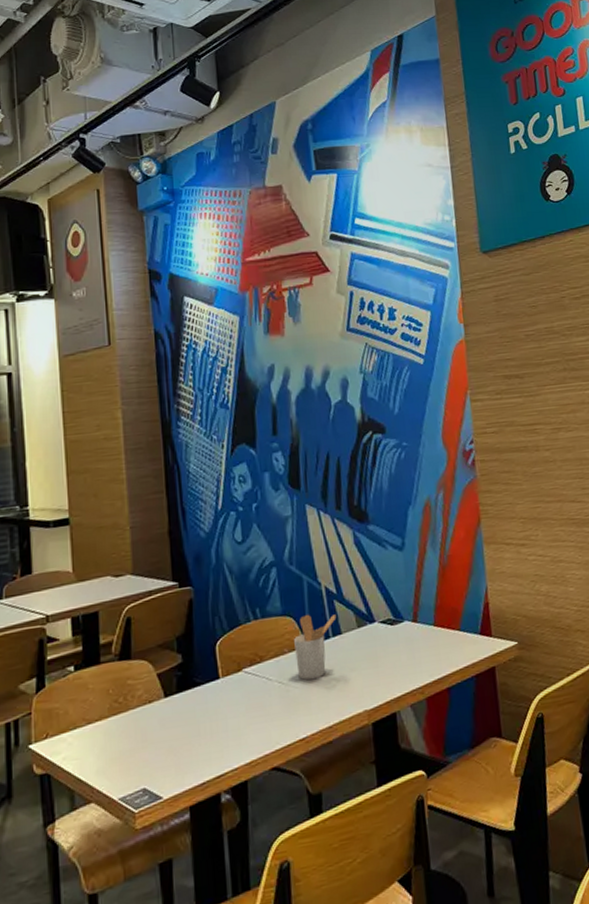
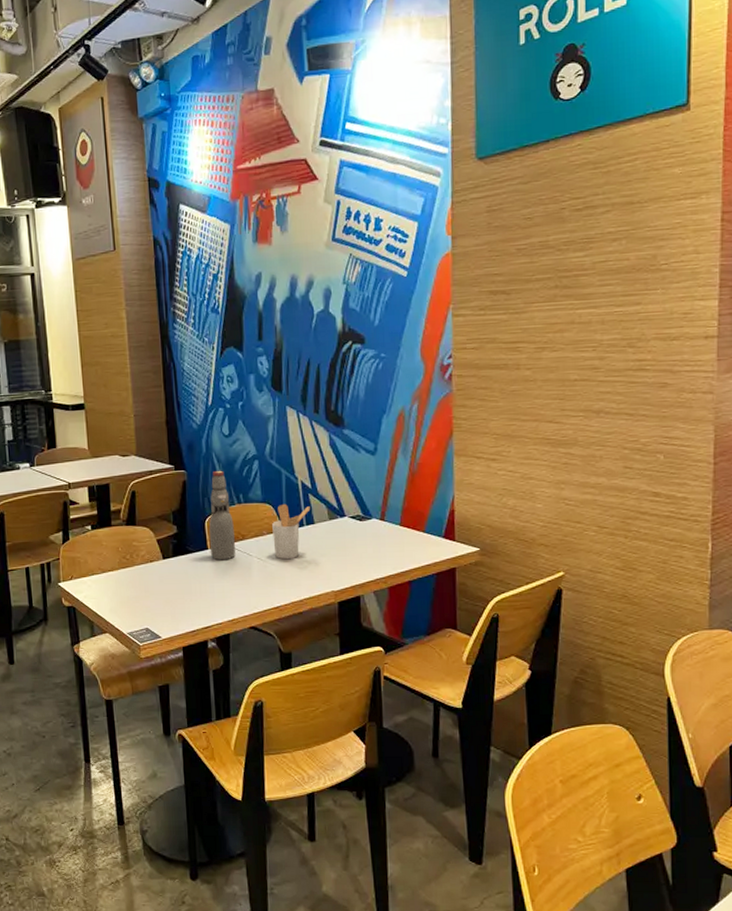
bottle: none [220,582,252,690] -> present [208,470,235,561]

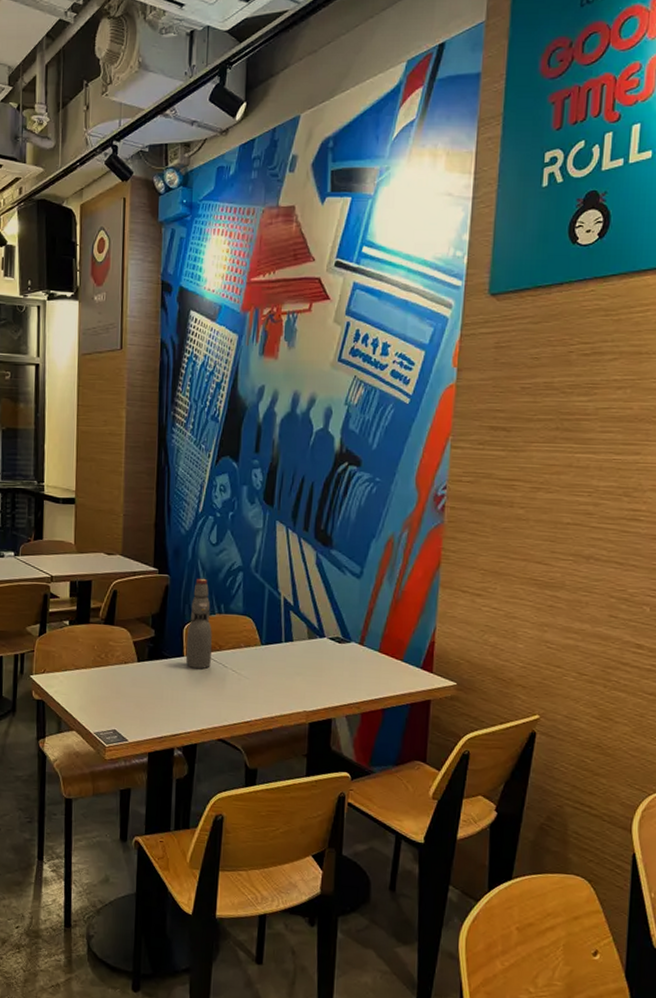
utensil holder: present [272,503,310,560] -> none [250,618,291,675]

